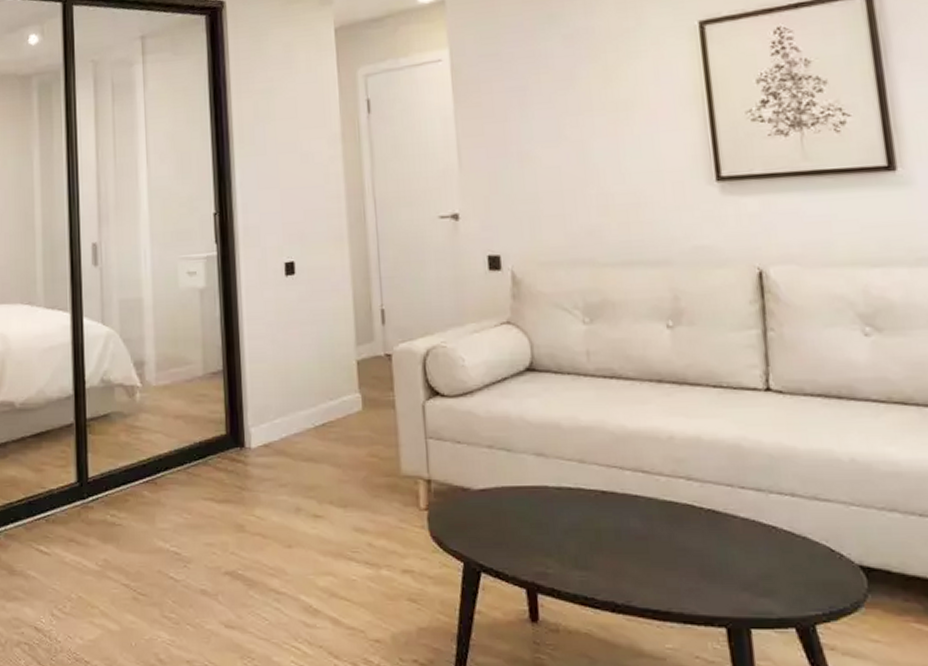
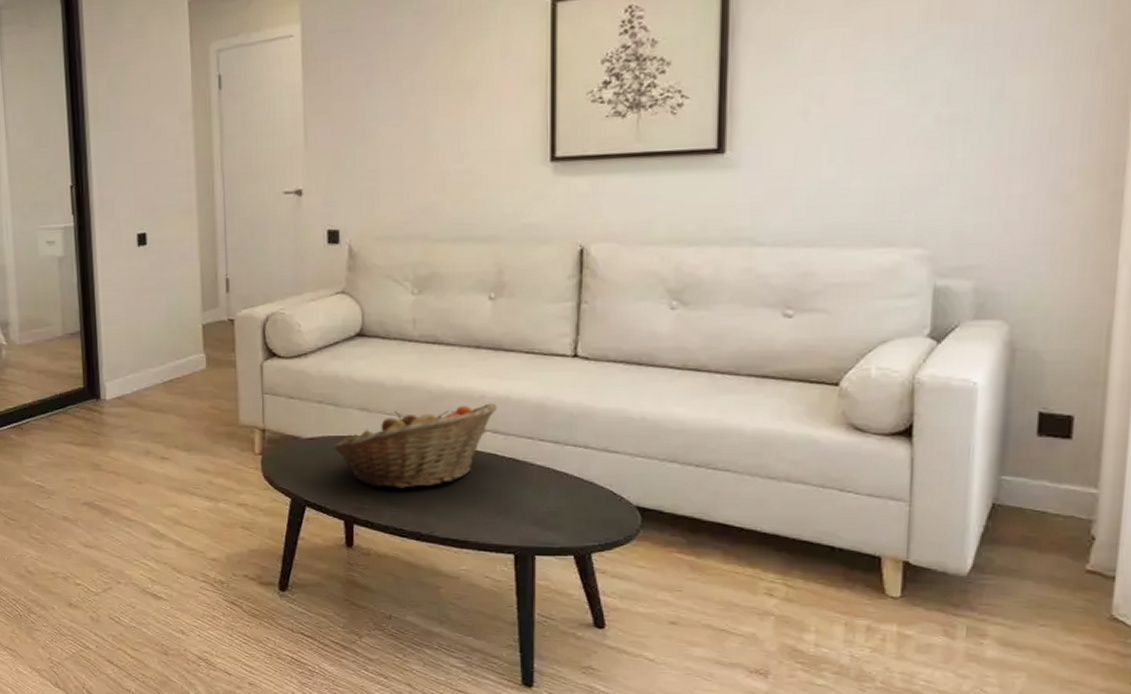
fruit basket: none [507,445,689,548] -> present [332,403,498,488]

